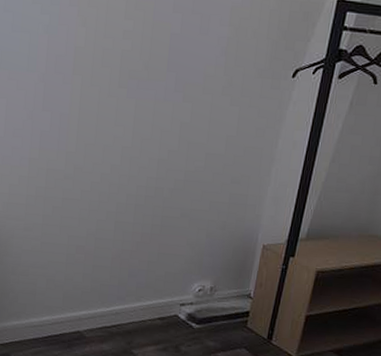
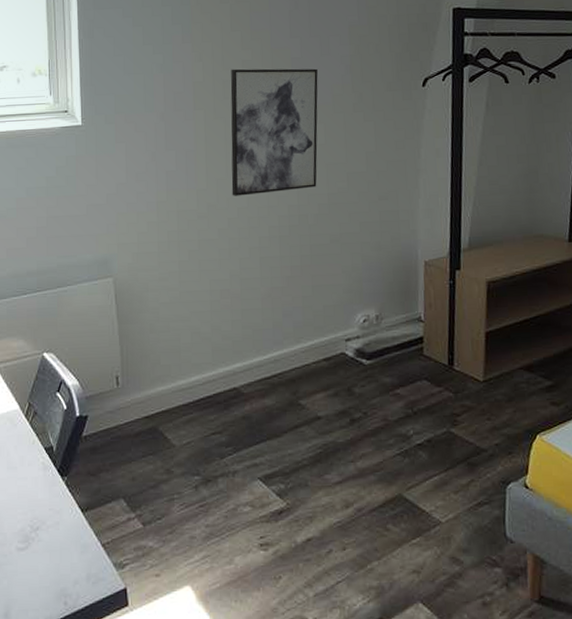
wall art: none [97,38,194,164] -> present [230,68,318,196]

